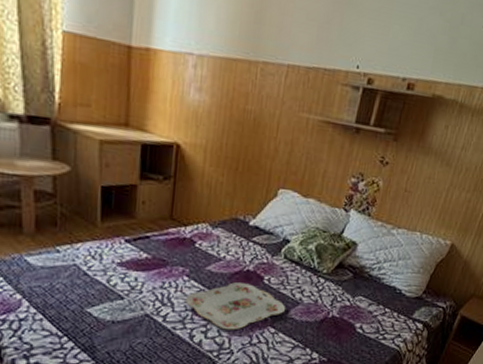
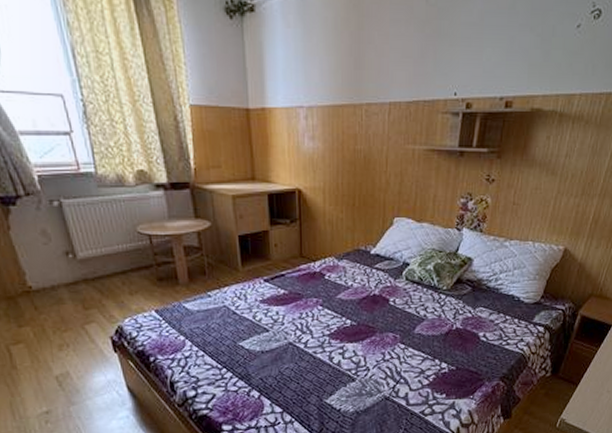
serving tray: present [186,282,286,330] -> none [322,306,413,350]

